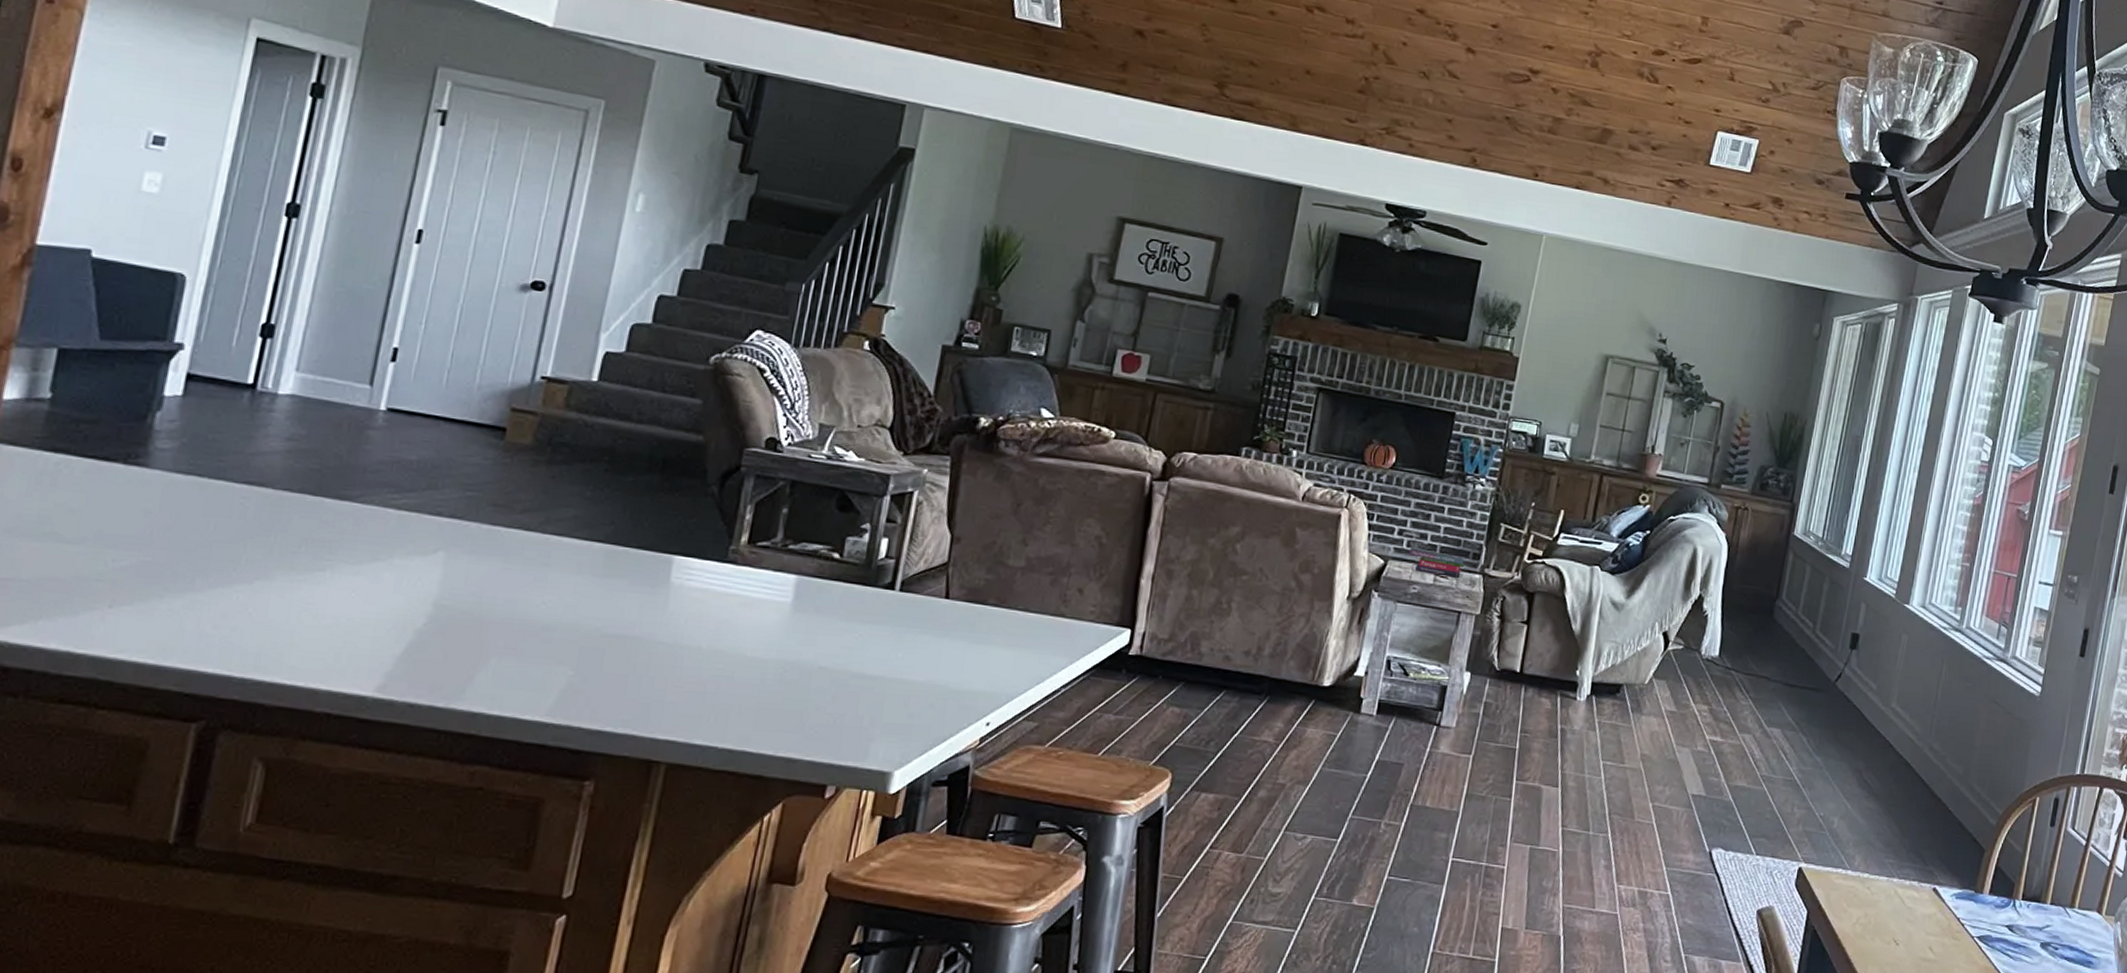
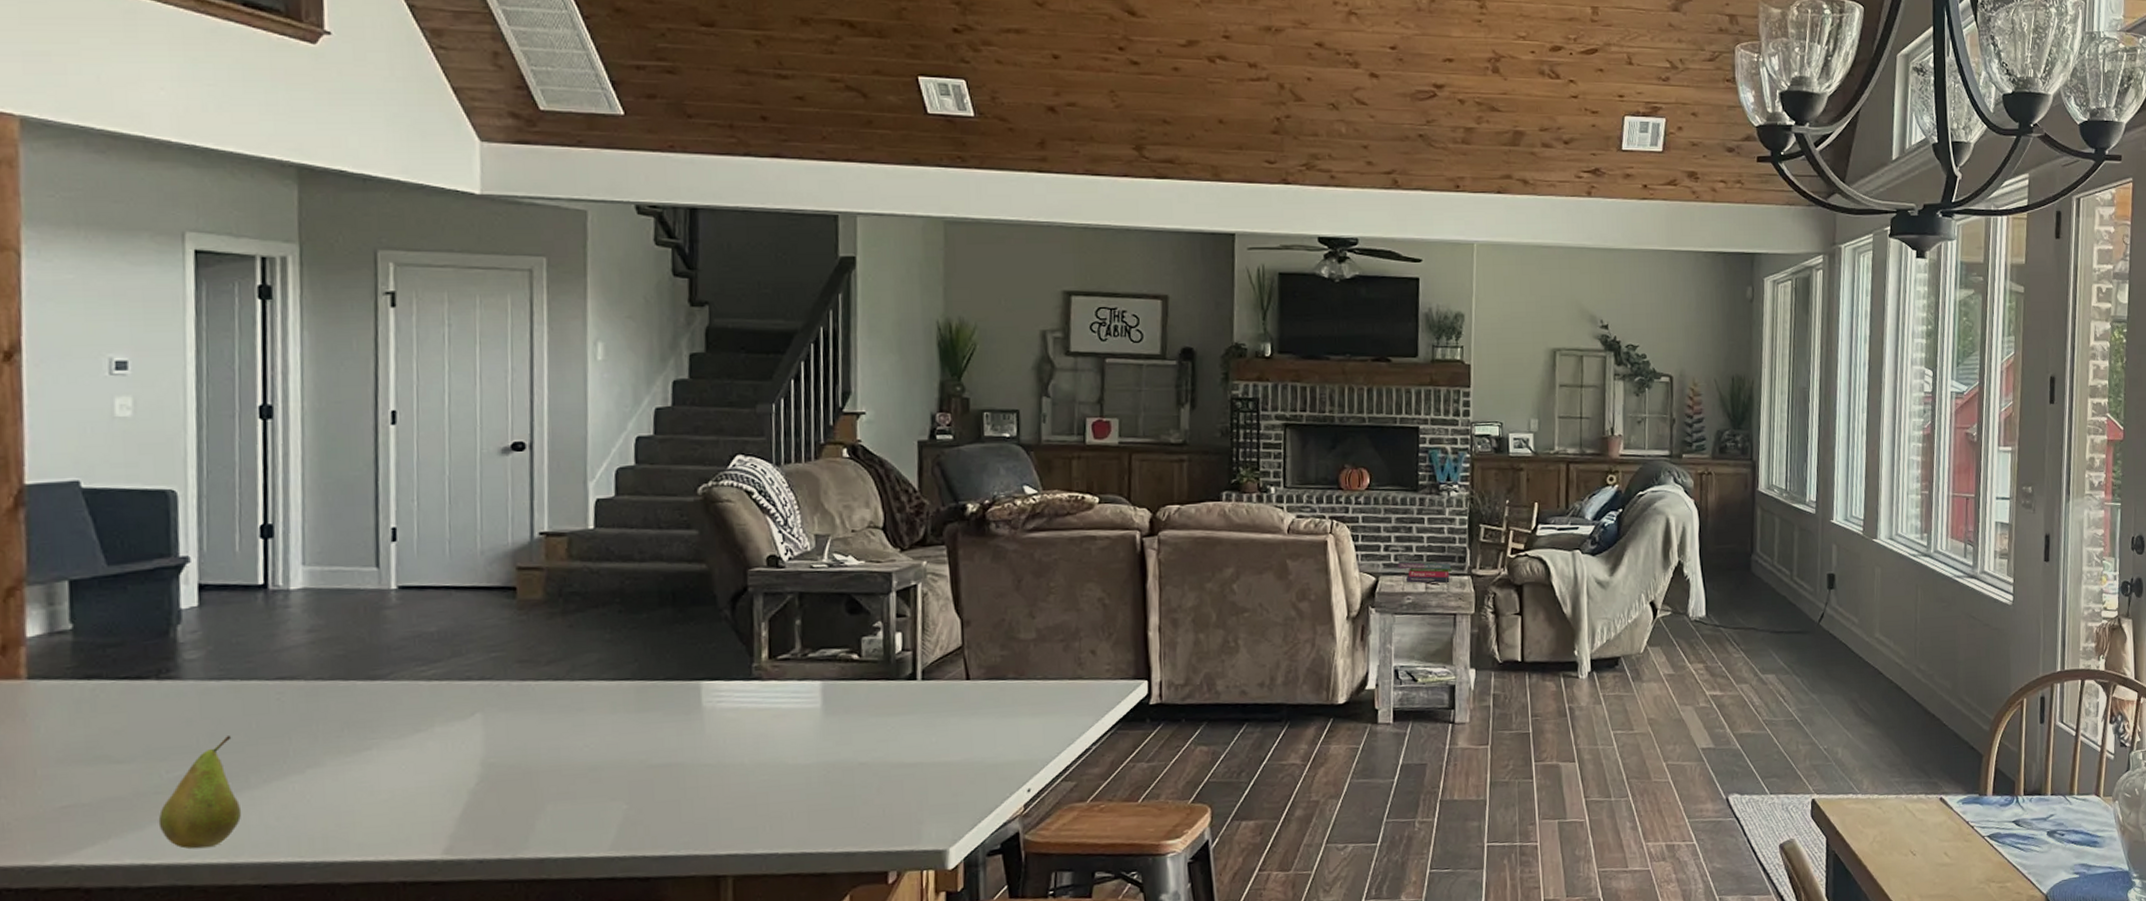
fruit: none [92,533,187,646] -> present [158,736,242,849]

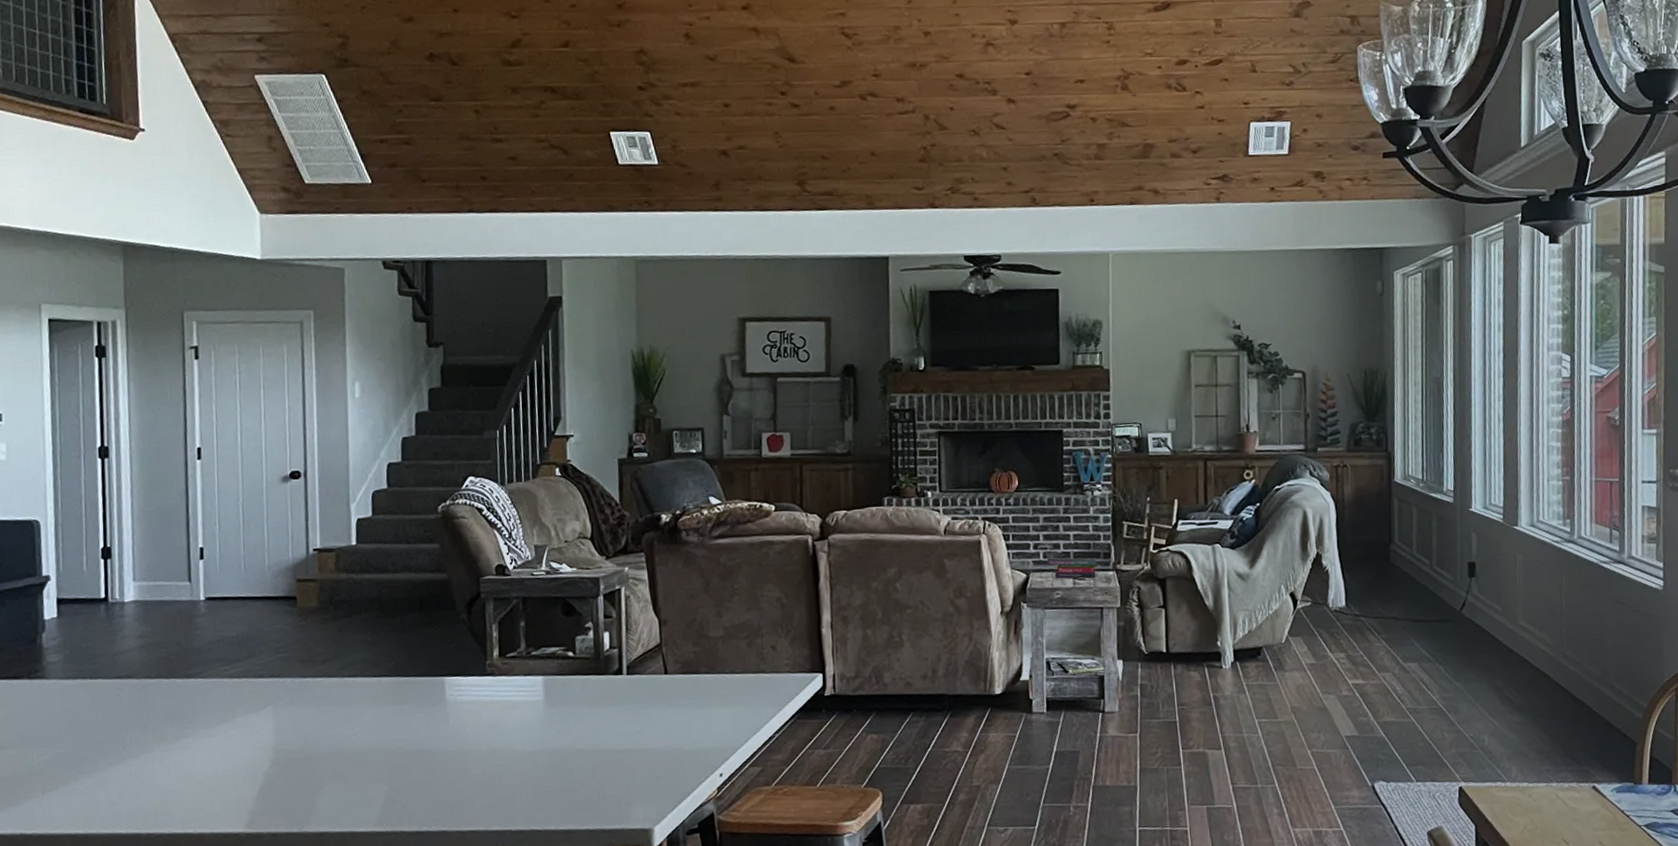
fruit: present [158,736,242,849] -> none [32,726,93,822]

